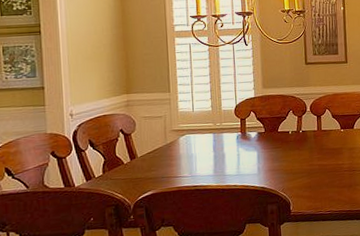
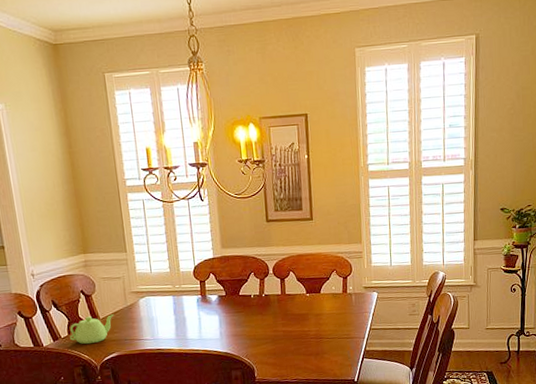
teapot: none [103,152,153,183] -> present [69,314,114,344]

